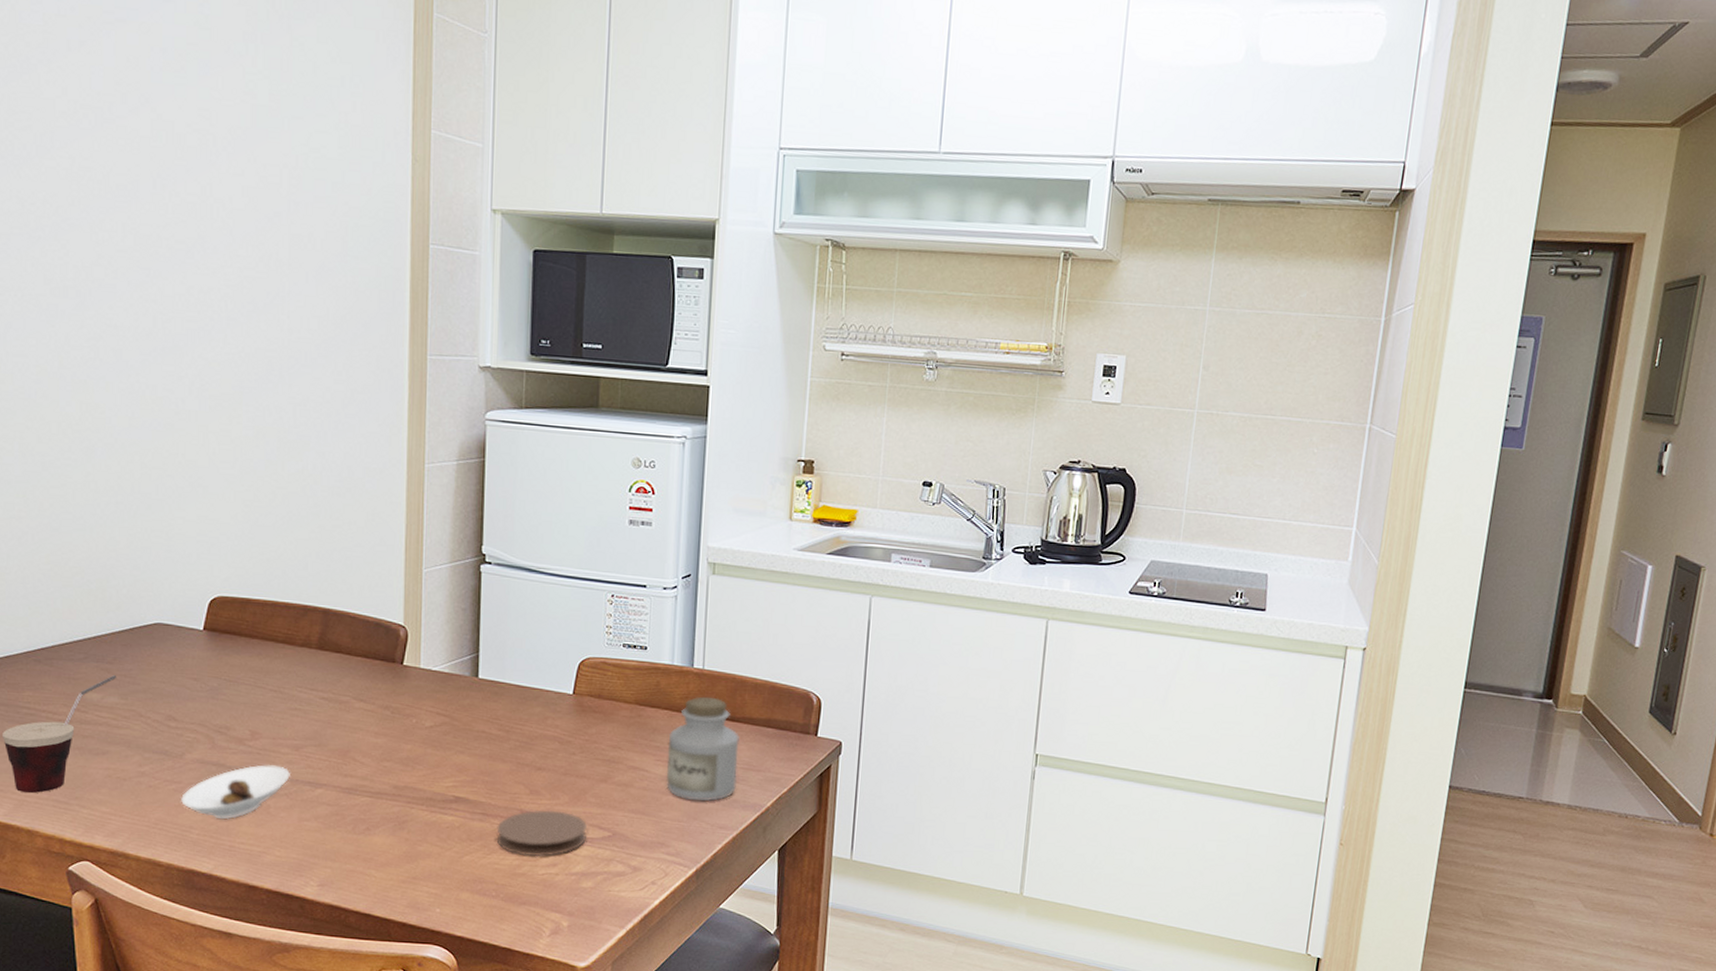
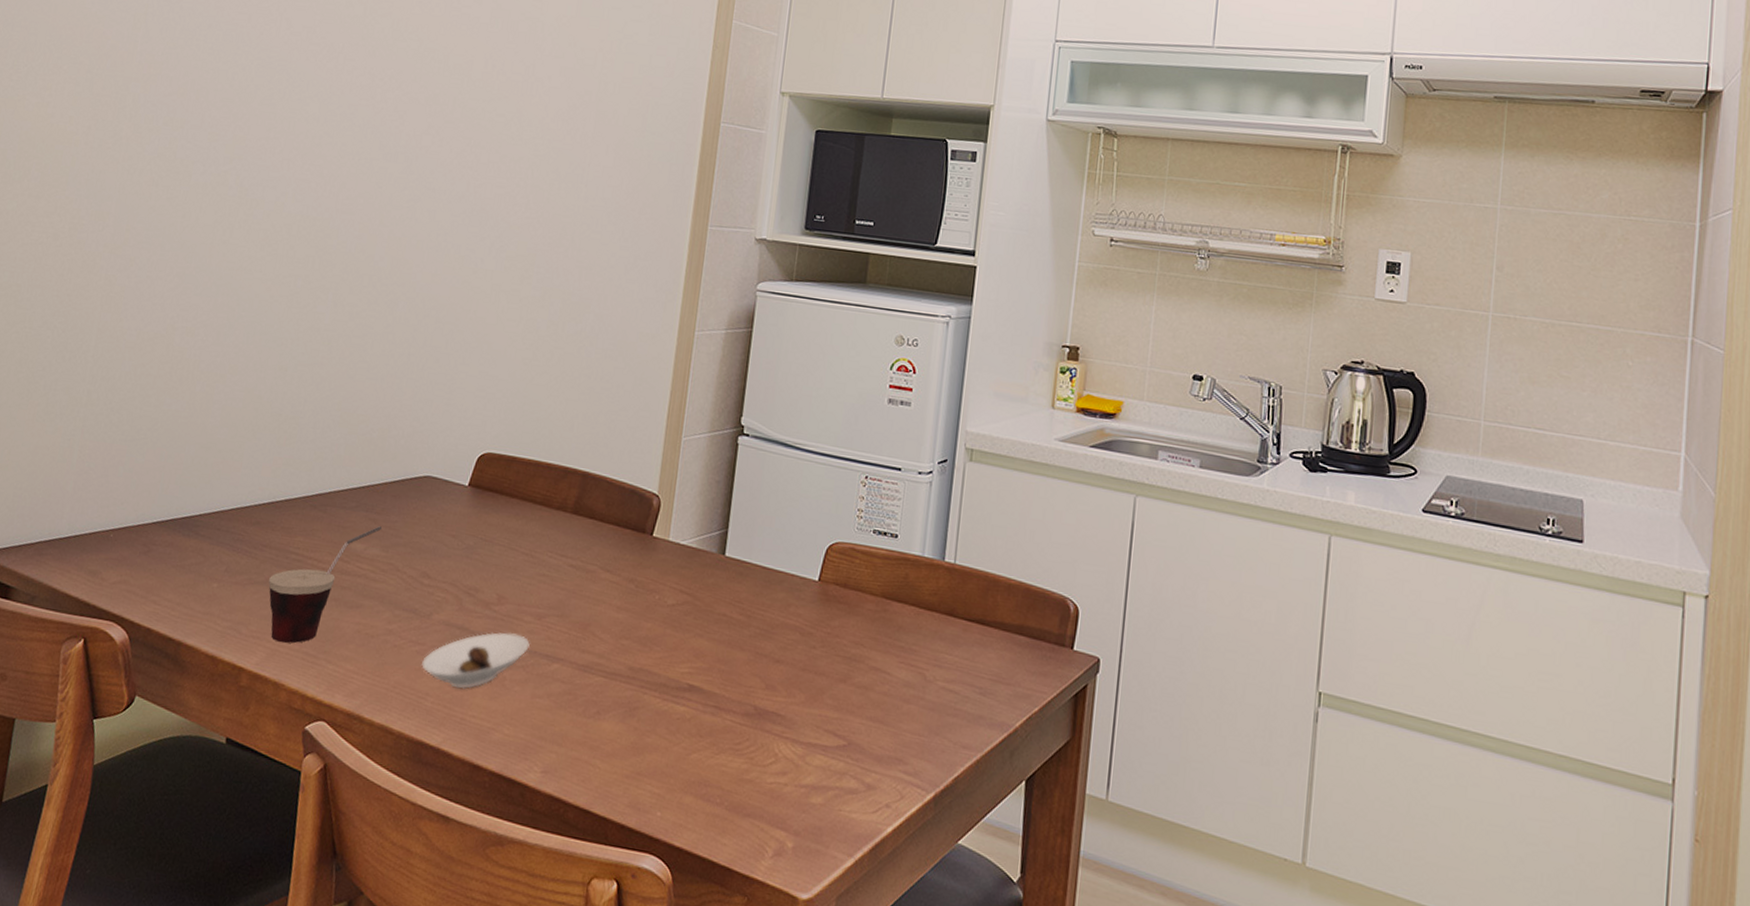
coaster: present [496,810,587,857] -> none [726,707,822,763]
jar: present [666,696,739,801] -> none [908,594,989,715]

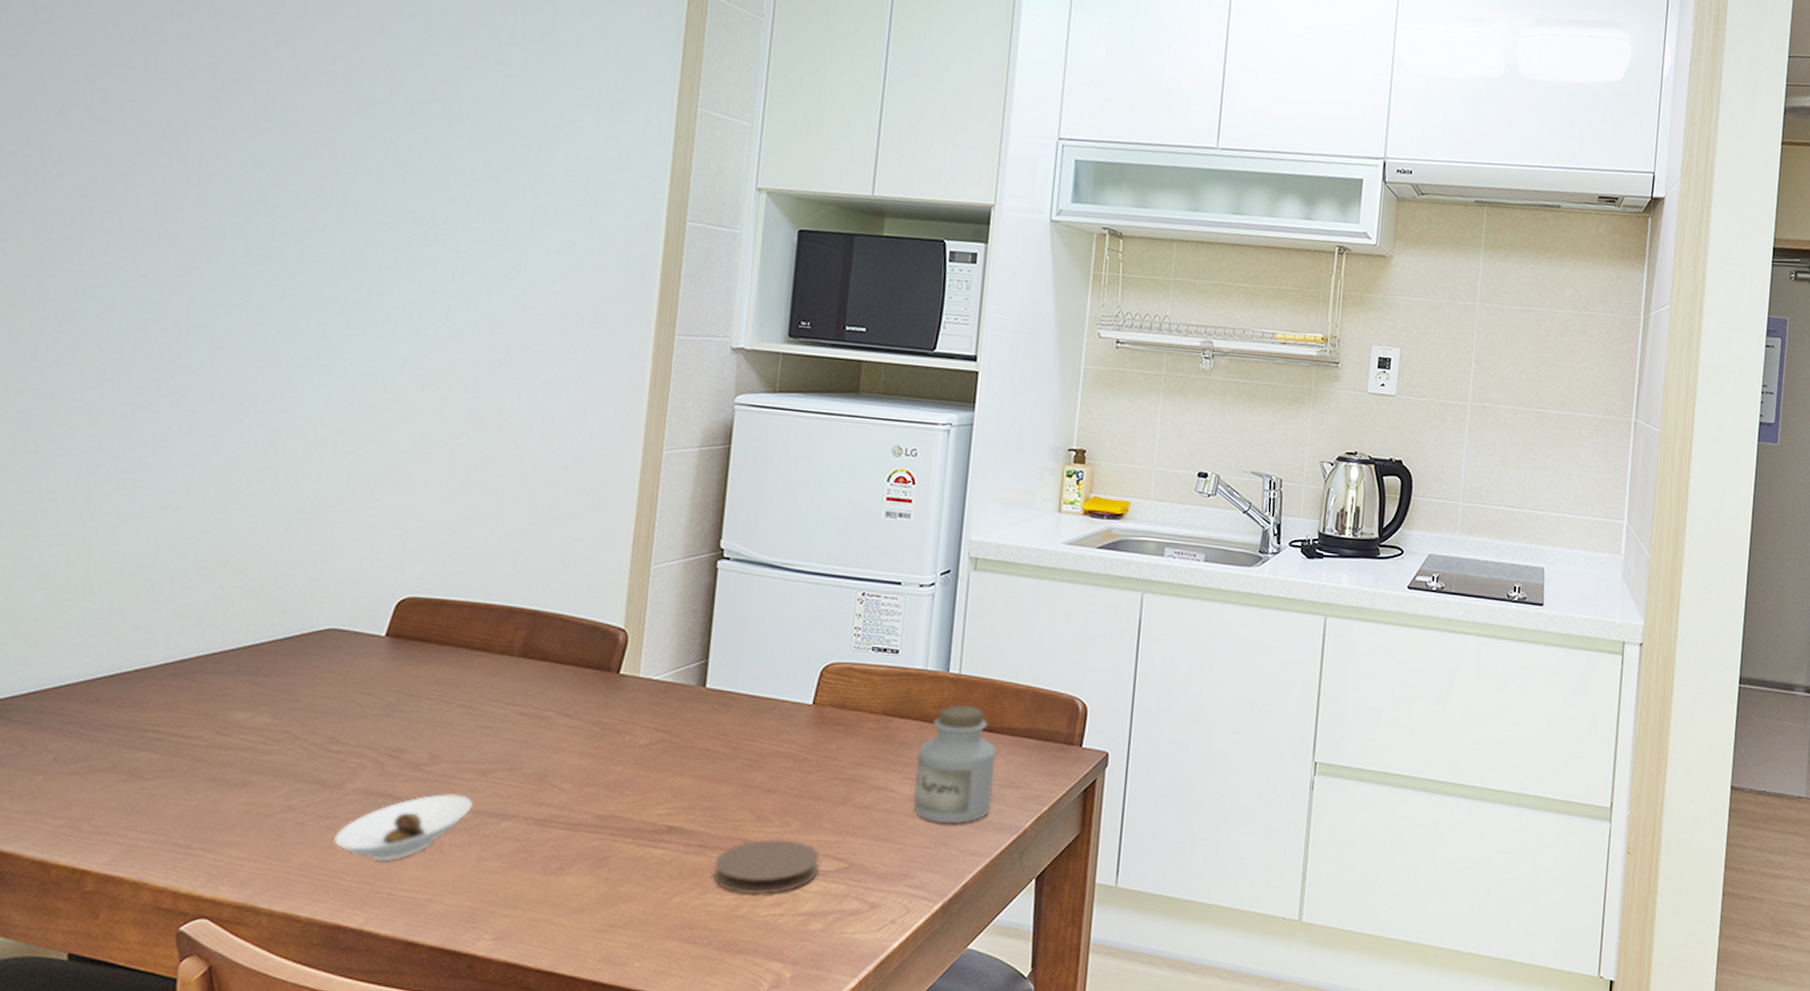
cup: present [268,526,383,644] -> none [117,690,273,836]
coaster: none [726,707,822,763] -> present [713,839,820,895]
jar: none [908,594,989,715] -> present [913,704,997,824]

